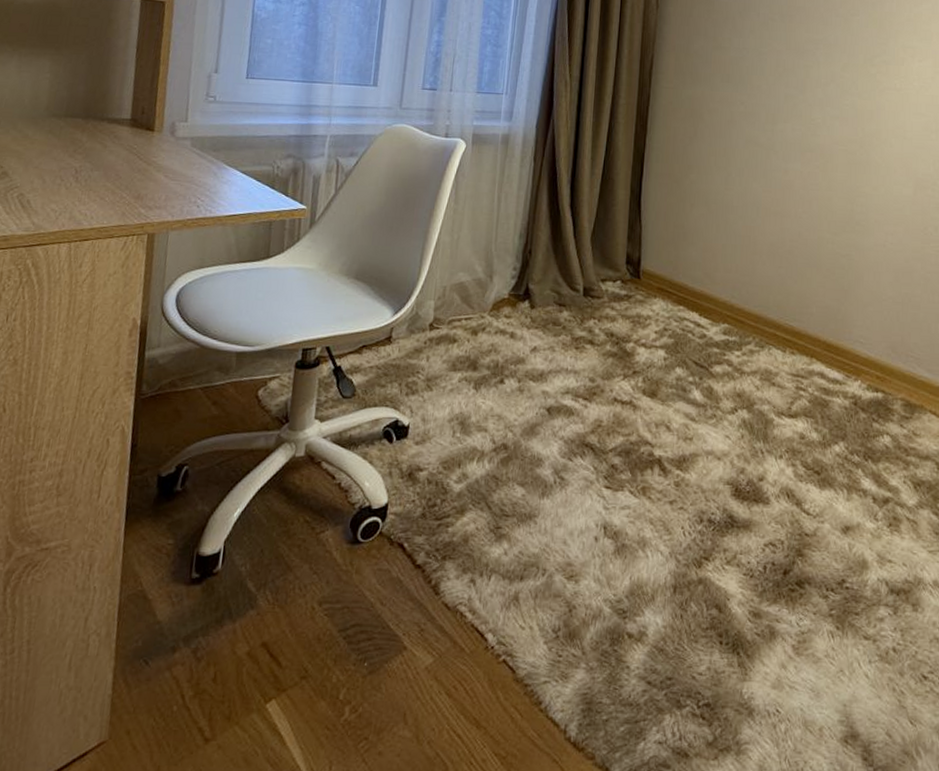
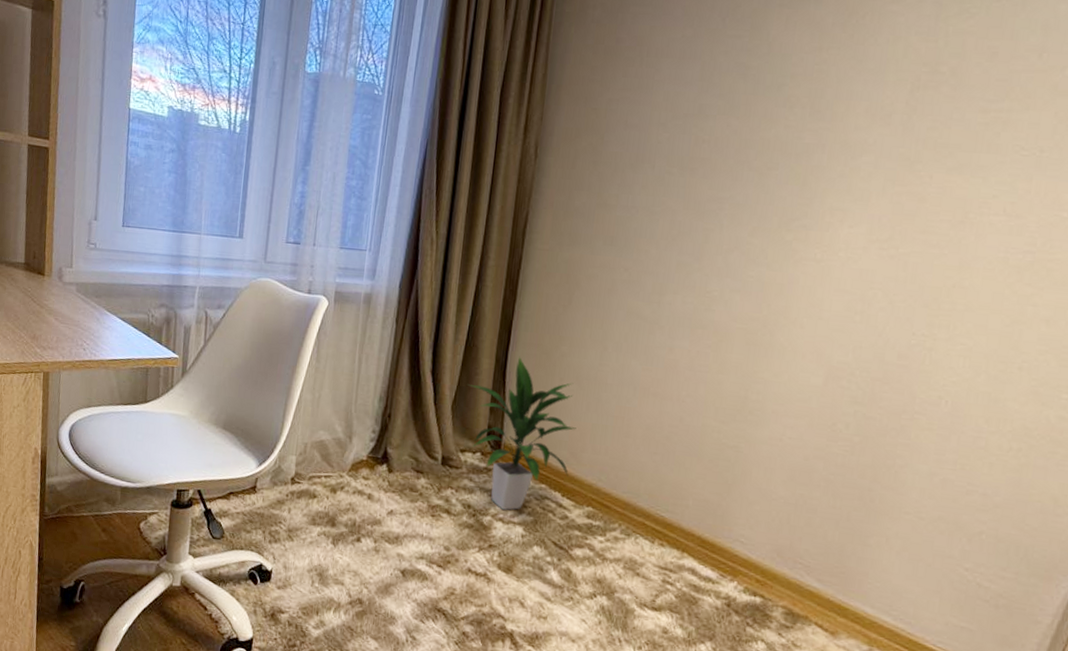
indoor plant: none [606,185,709,336] -> present [468,356,577,511]

